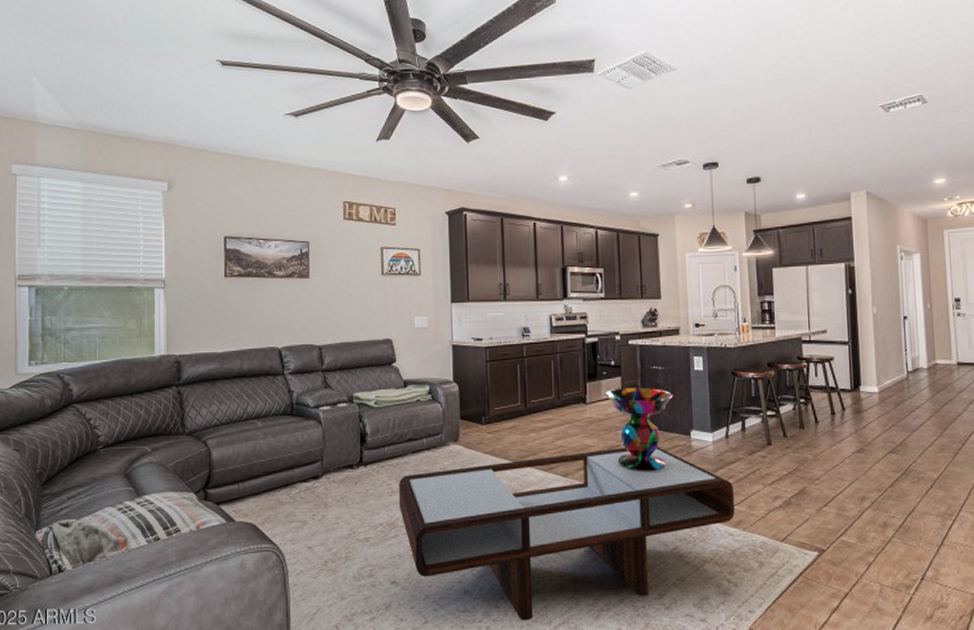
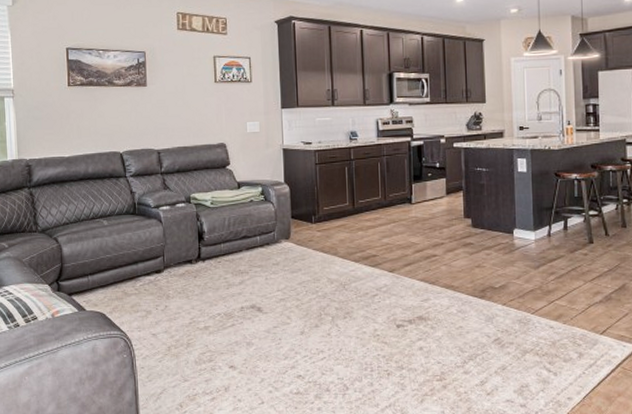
coffee table: present [398,447,735,621] -> none [234,244,555,403]
decorative bowl: present [604,387,673,473] -> none [429,188,497,269]

